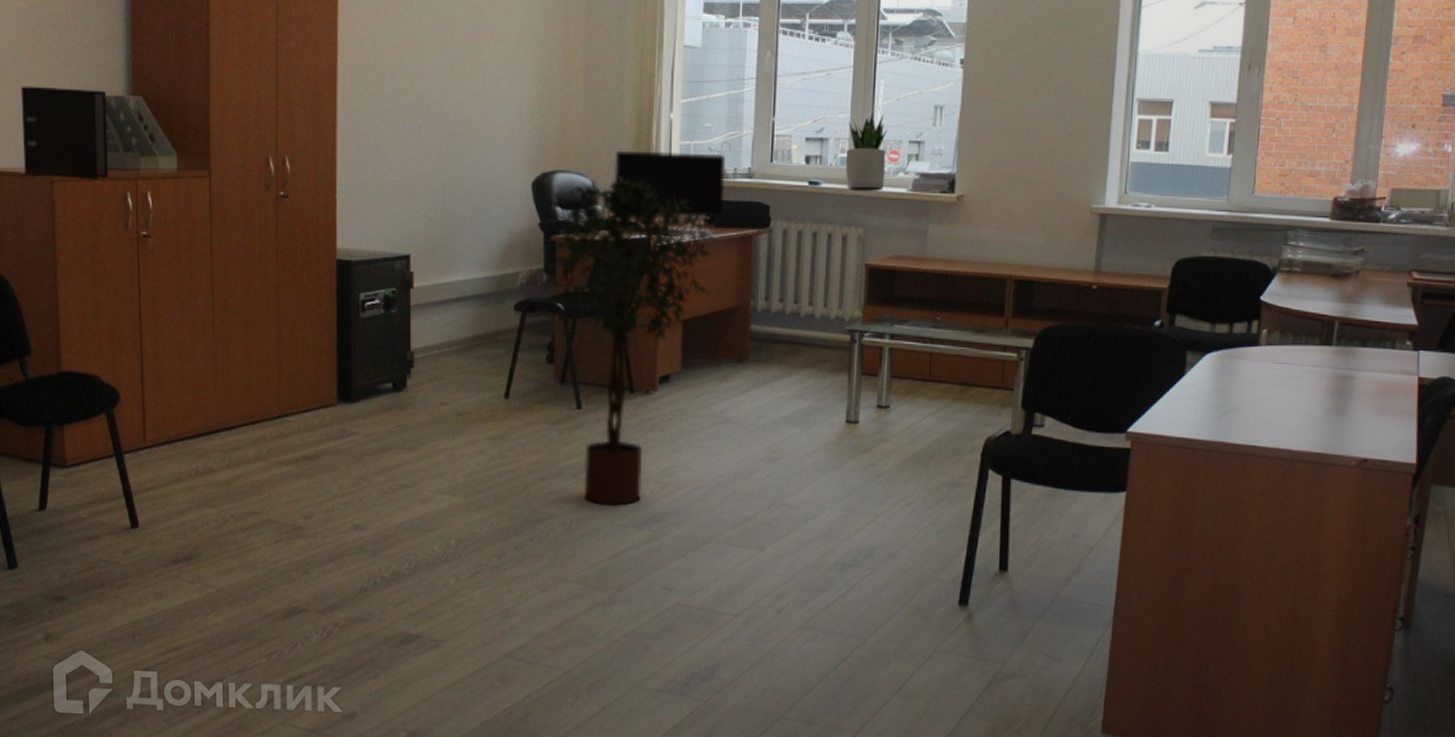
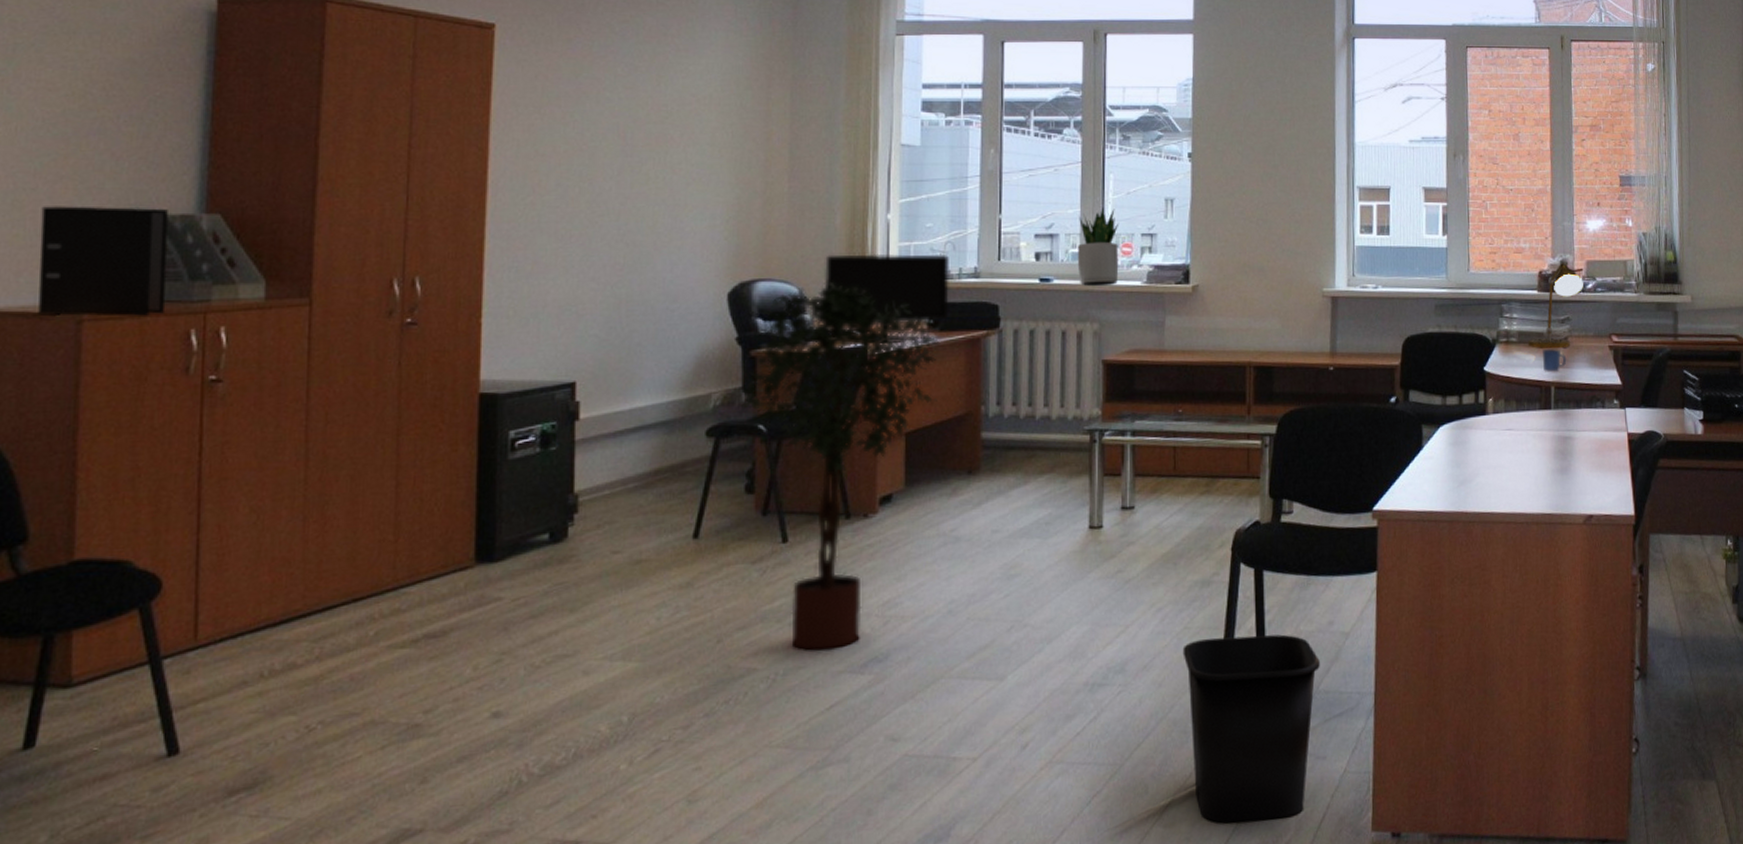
waste bin: none [928,535,1062,708] -> present [1182,634,1320,824]
desk lamp: none [1312,185,1385,282] -> present [1527,259,1583,349]
mug: none [1328,282,1356,308] -> present [1543,349,1567,373]

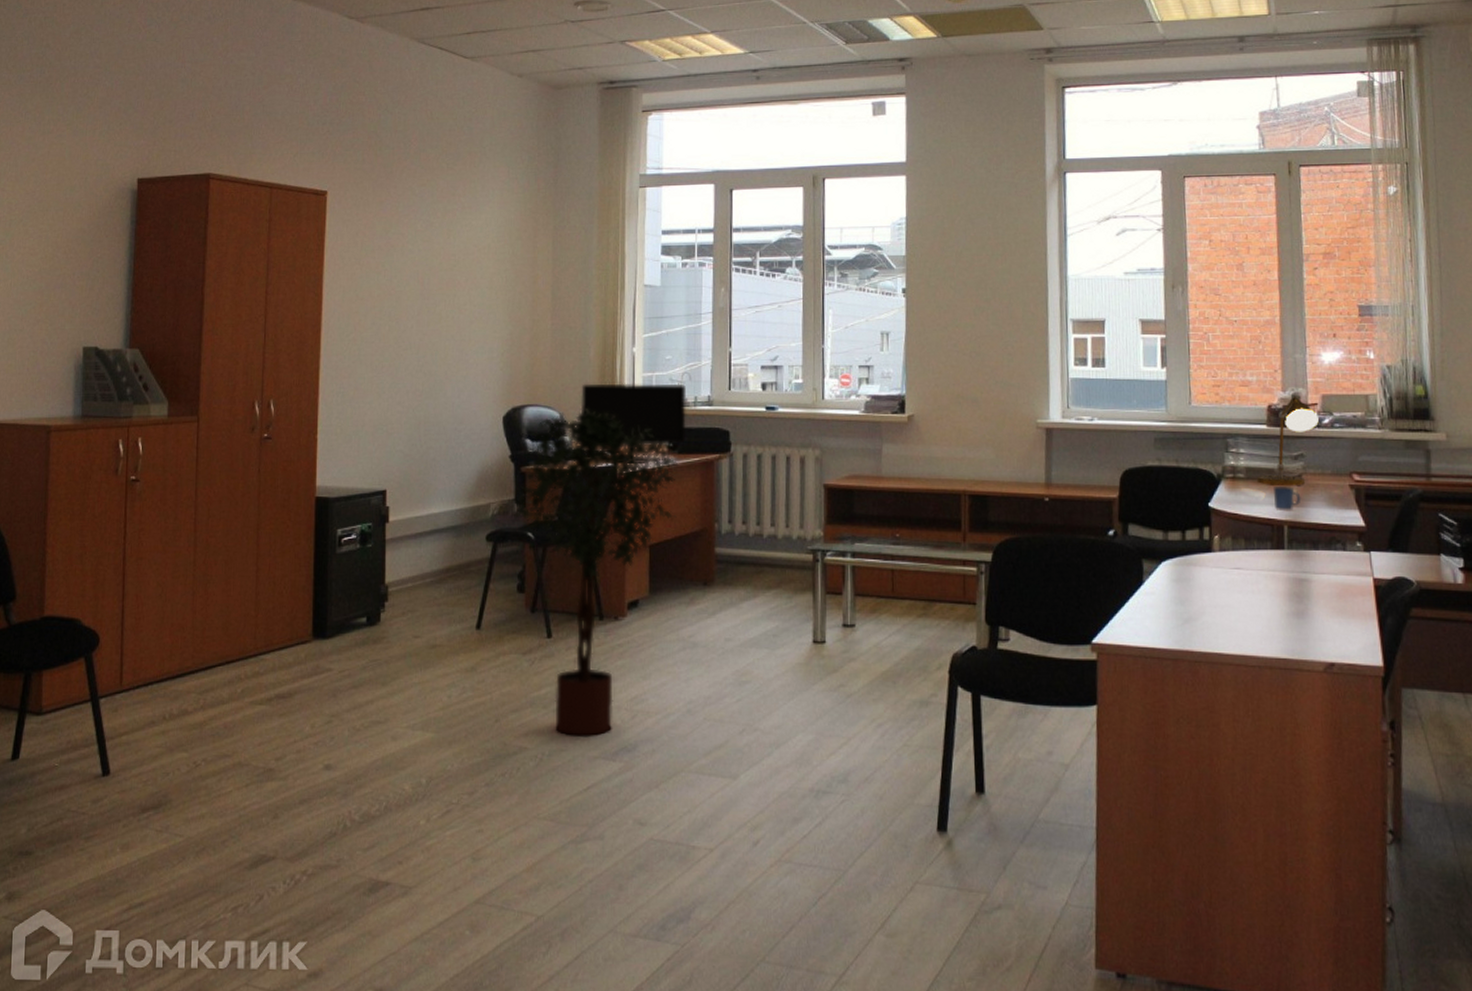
binder: present [38,206,168,317] -> none [23,343,105,429]
planter: present [1078,208,1120,287] -> none [800,341,838,415]
waste bin: present [1182,634,1320,824] -> none [902,757,1039,943]

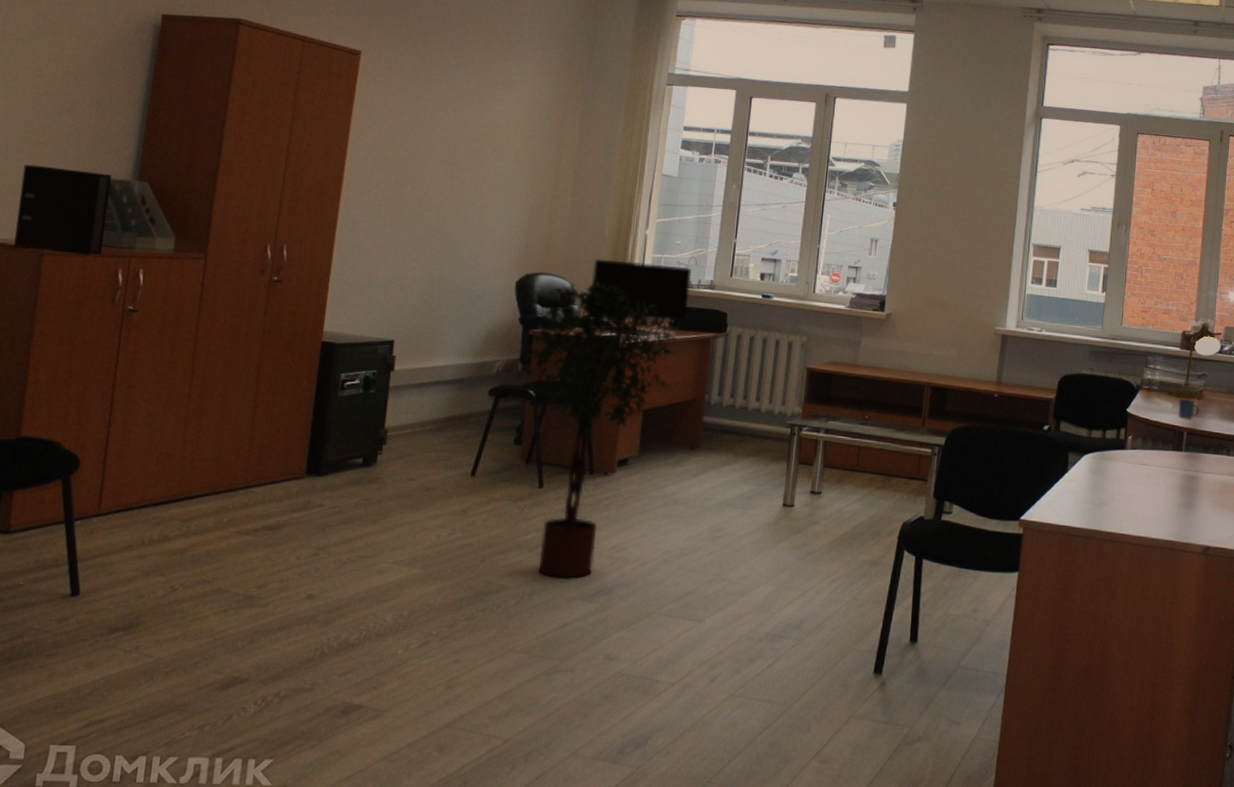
binder: none [23,343,105,429] -> present [14,164,112,255]

